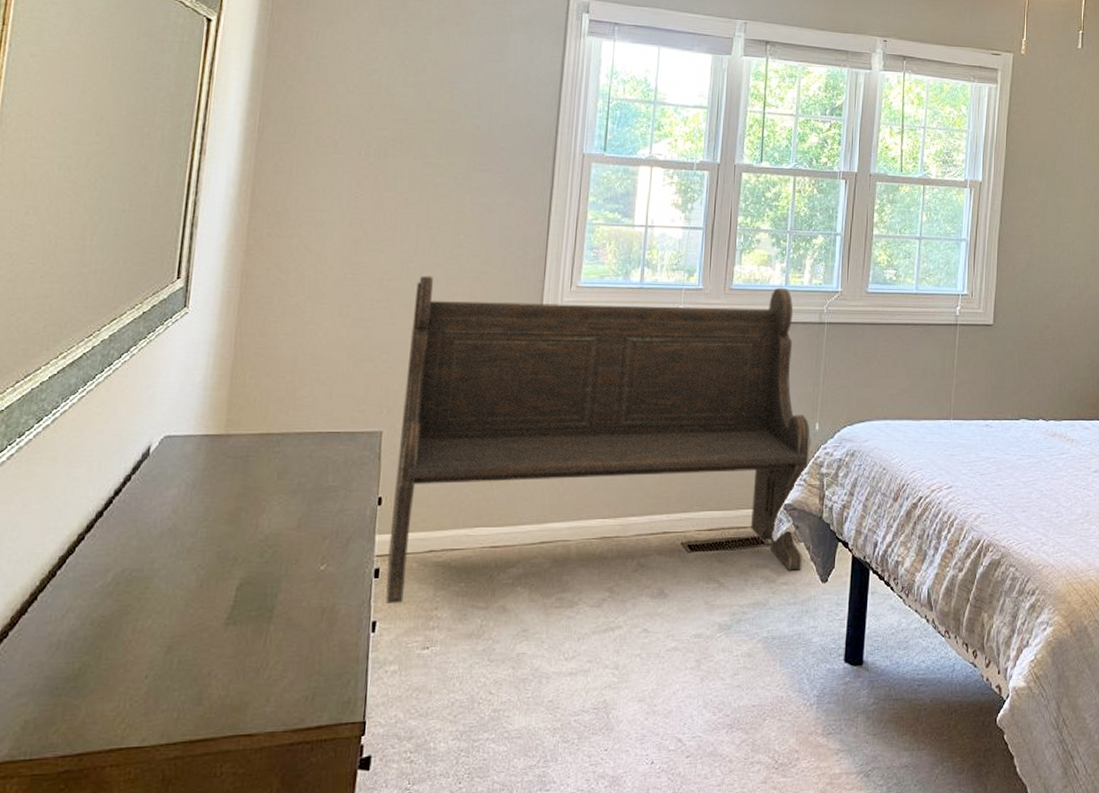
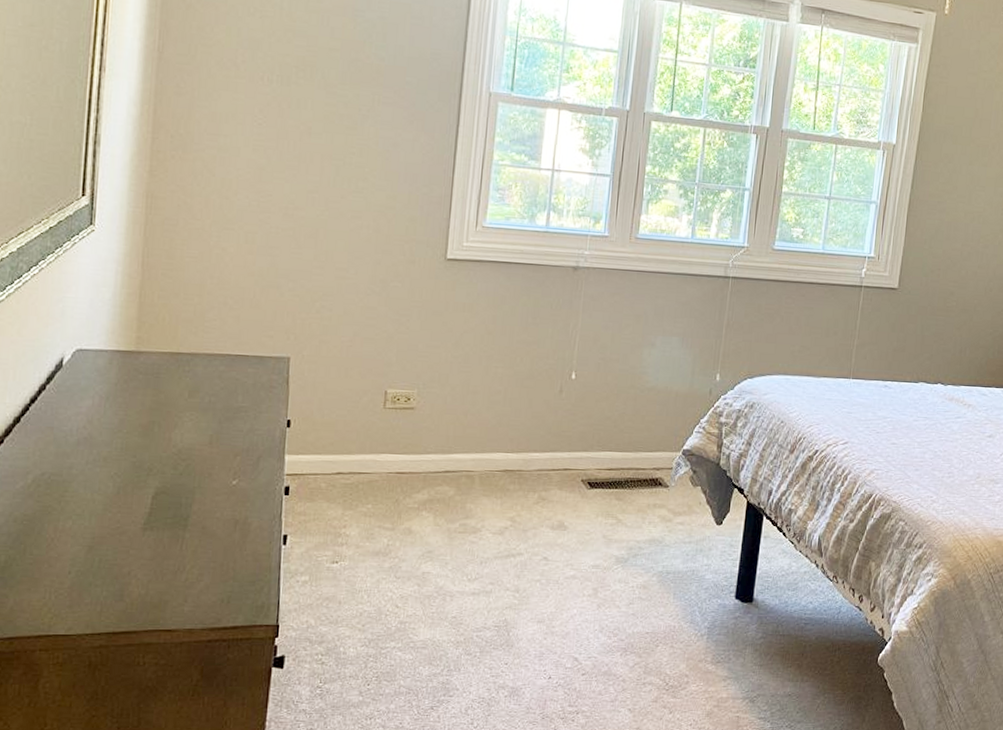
bench: present [385,275,811,605] -> none [296,207,711,520]

